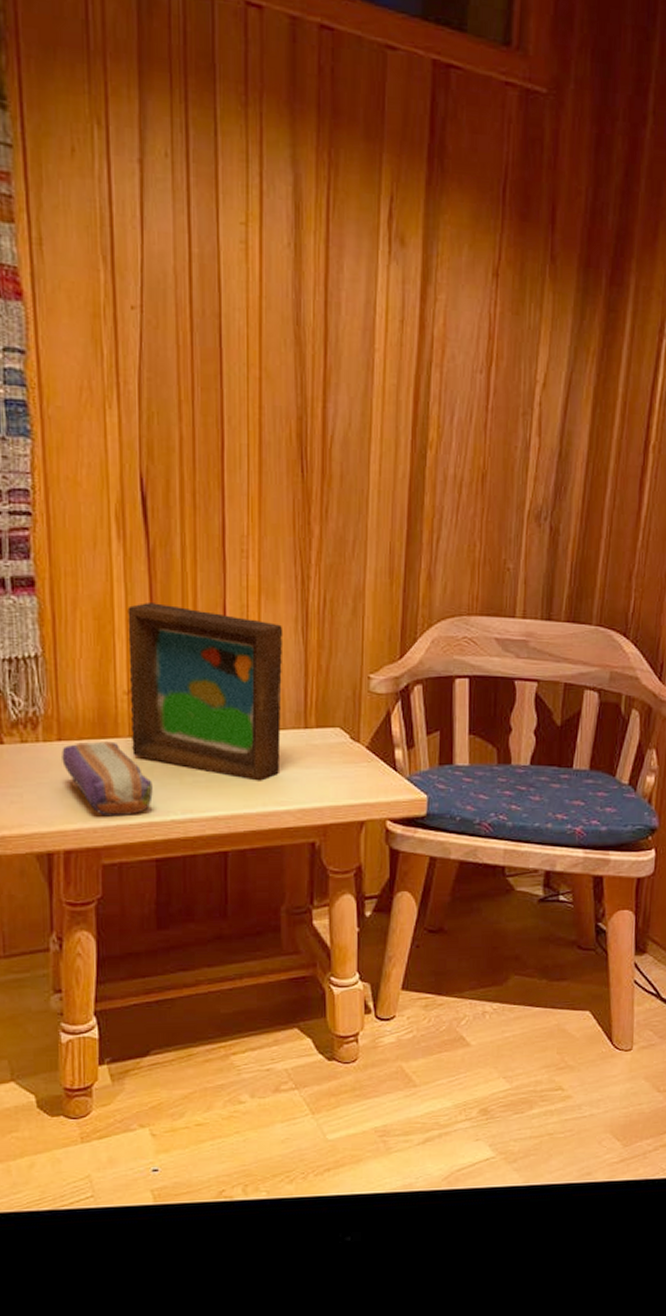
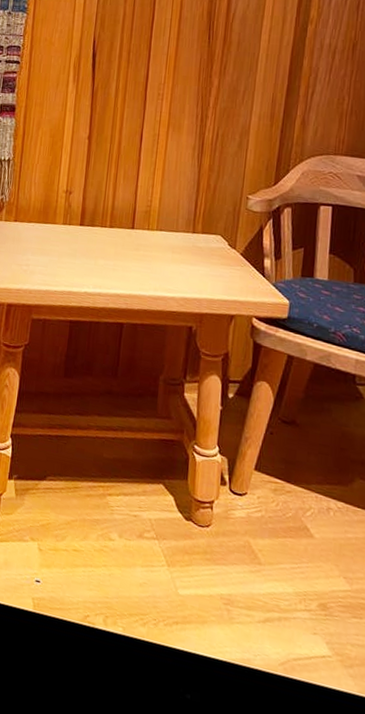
pencil case: present [62,741,153,817] -> none [15,224,75,284]
picture frame: present [127,603,284,781] -> none [64,127,184,271]

